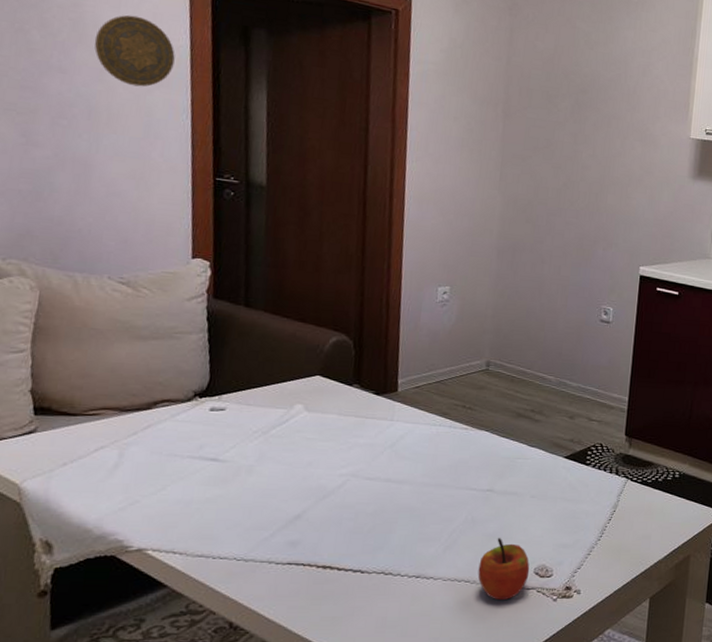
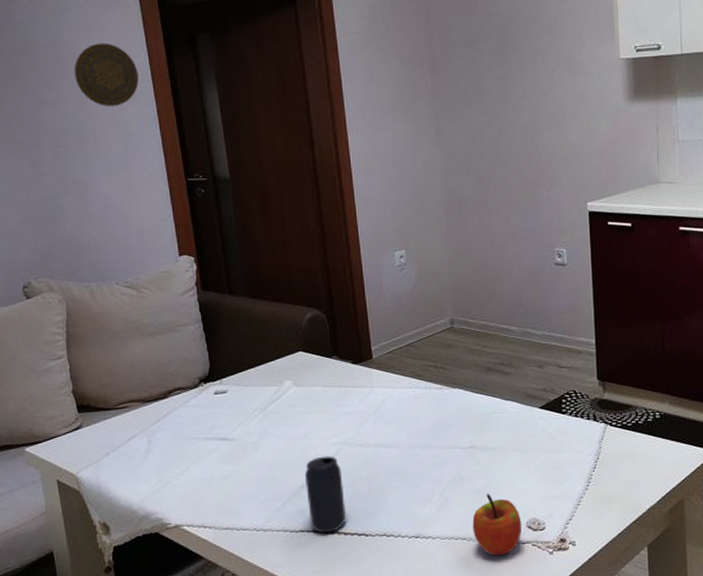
beverage can: none [300,487,345,568] -> present [304,456,347,533]

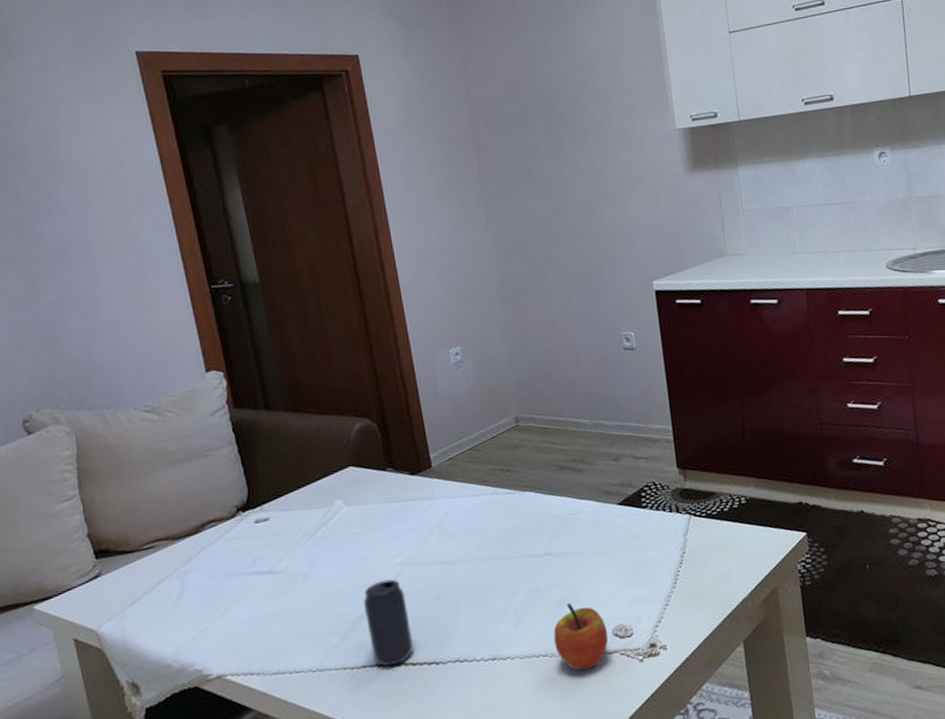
decorative plate: present [74,42,139,107] -> none [72,142,149,213]

